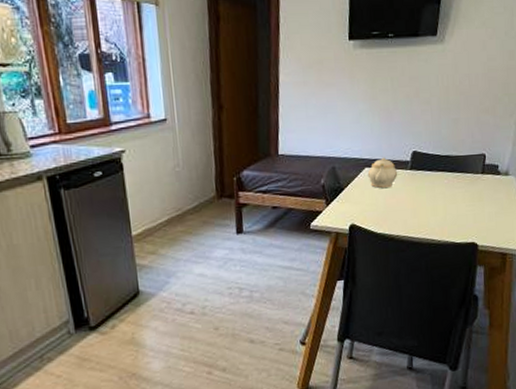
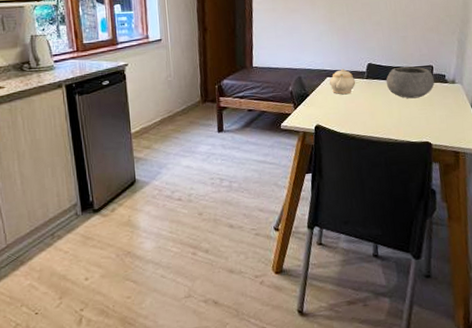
bowl: none [432,155,487,193] -> present [386,66,435,99]

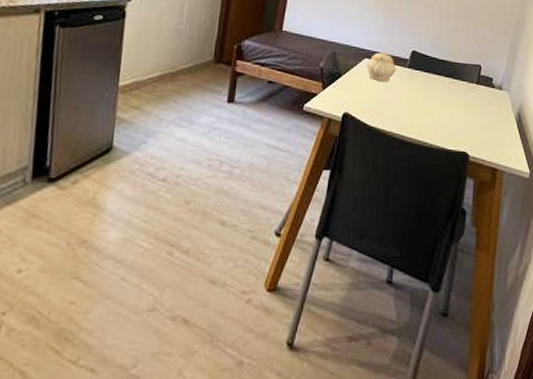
bowl: present [386,66,435,99] -> none [429,61,481,100]

